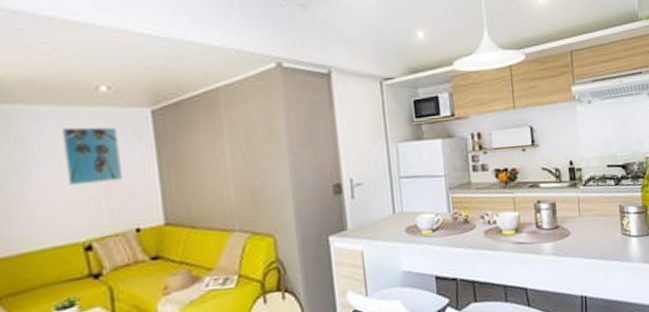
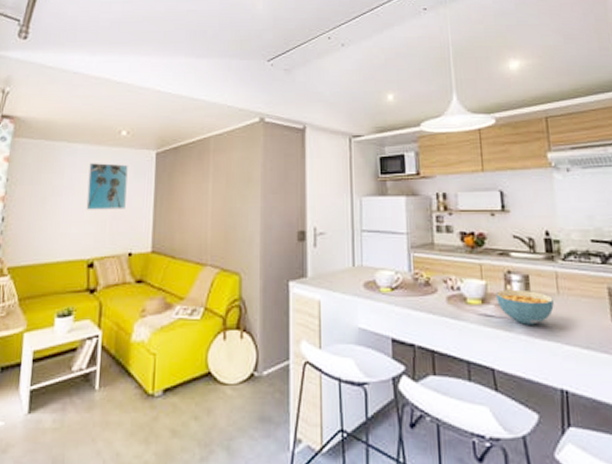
cereal bowl: none [528,216,576,247] -> present [496,289,554,325]

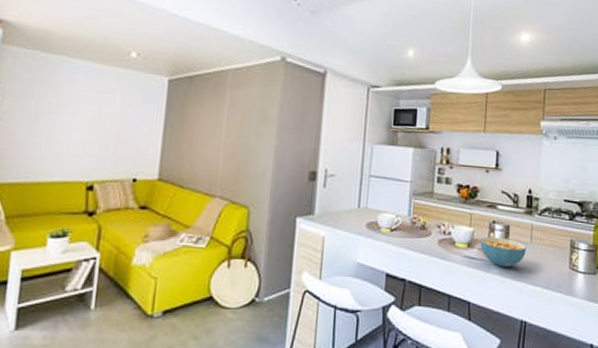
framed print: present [86,163,128,210] -> none [87,82,137,134]

